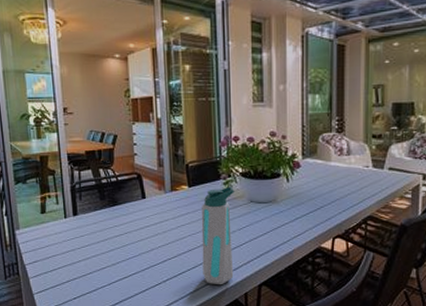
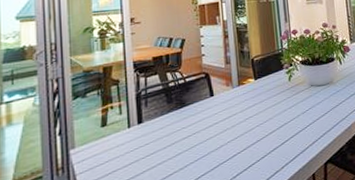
water bottle: present [201,186,234,285] -> none [268,74,301,172]

